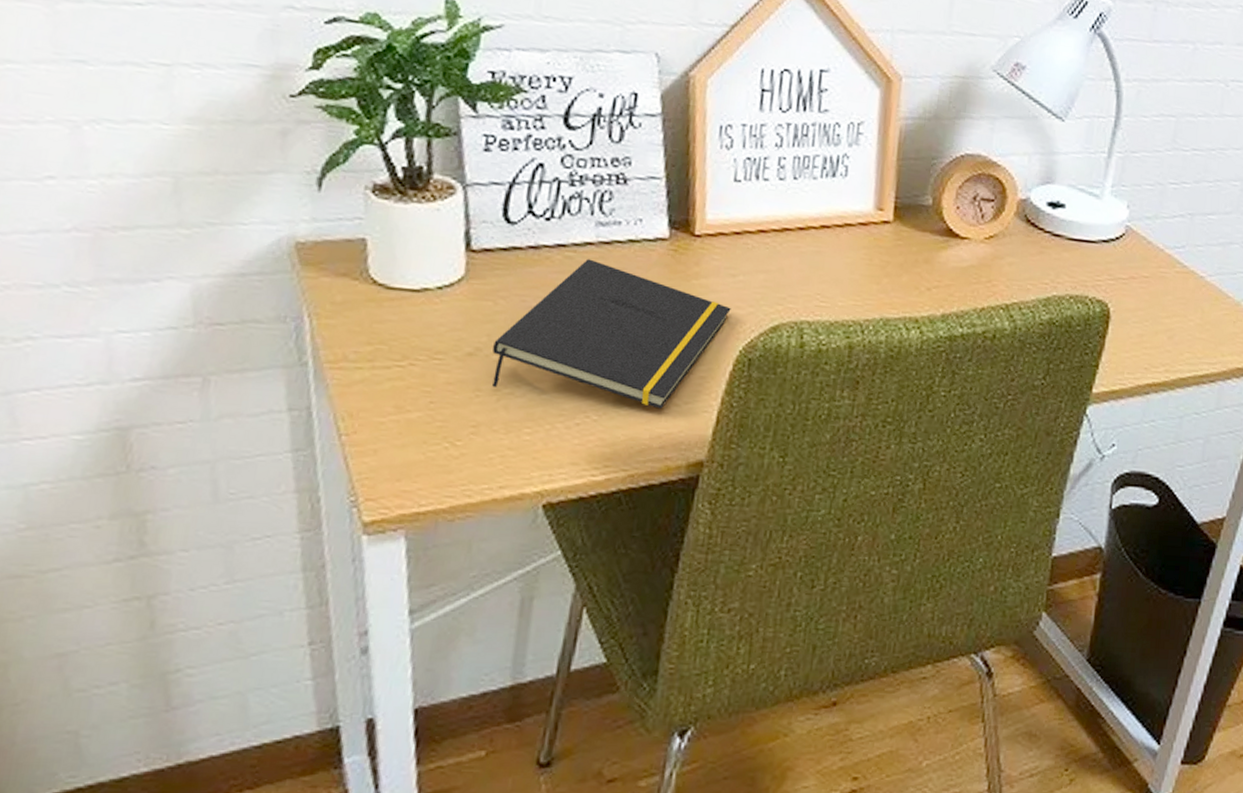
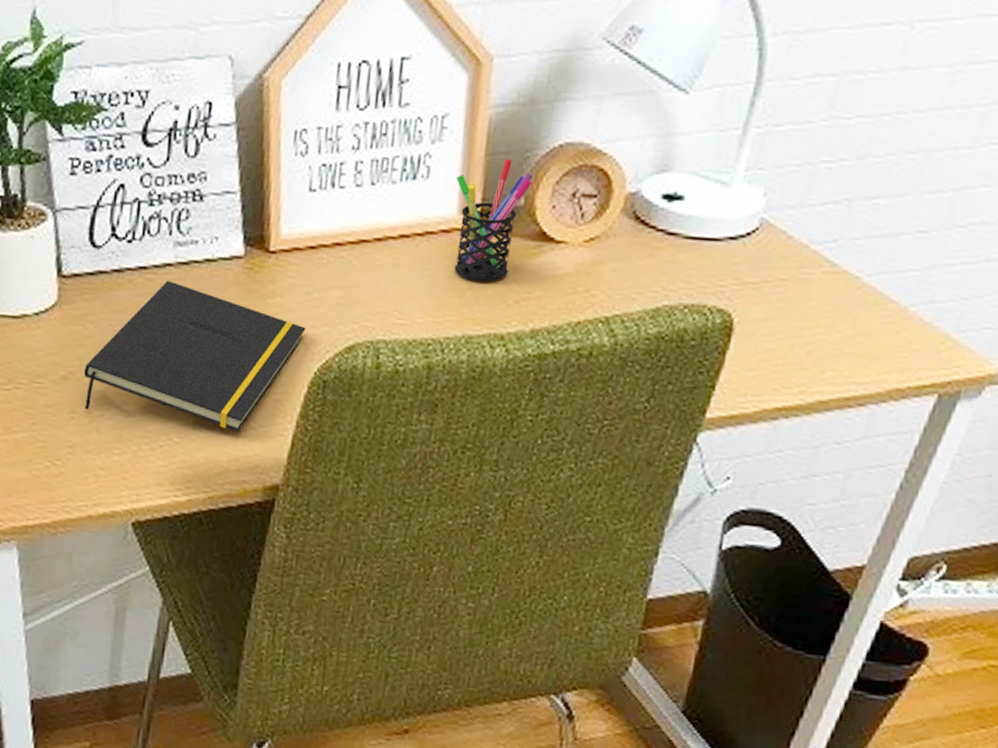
pen holder: none [871,163,940,271] -> present [454,158,534,282]

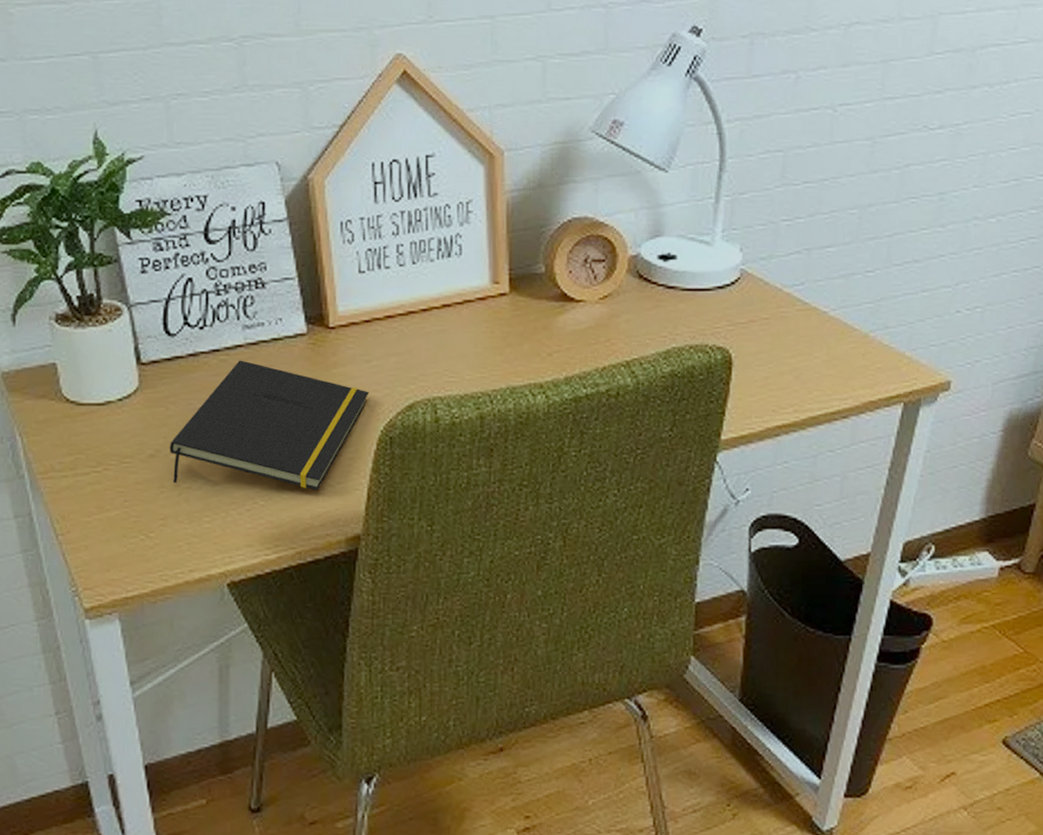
pen holder: present [454,158,534,282] -> none [485,233,550,339]

